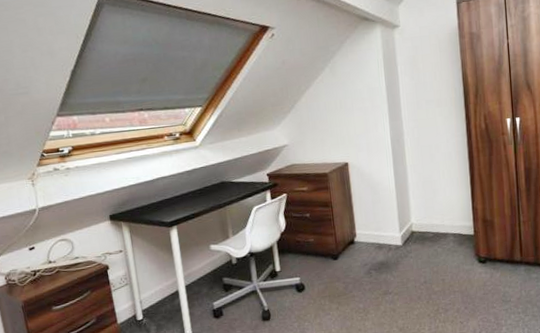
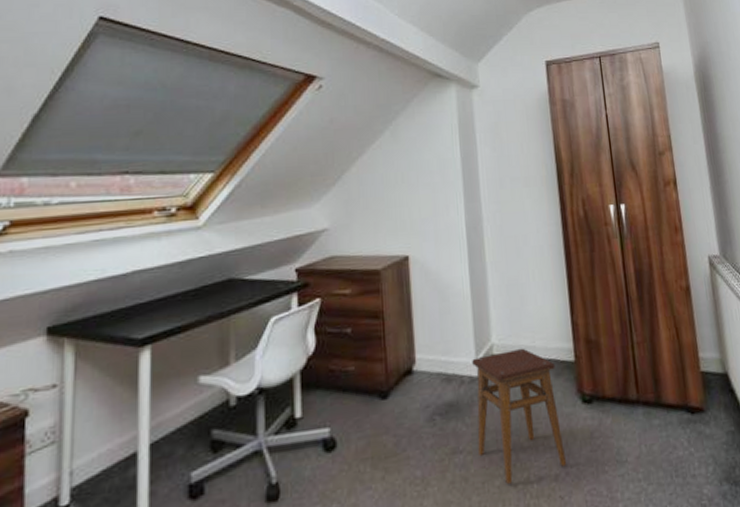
stool: none [397,226,466,313] -> present [472,348,567,484]

